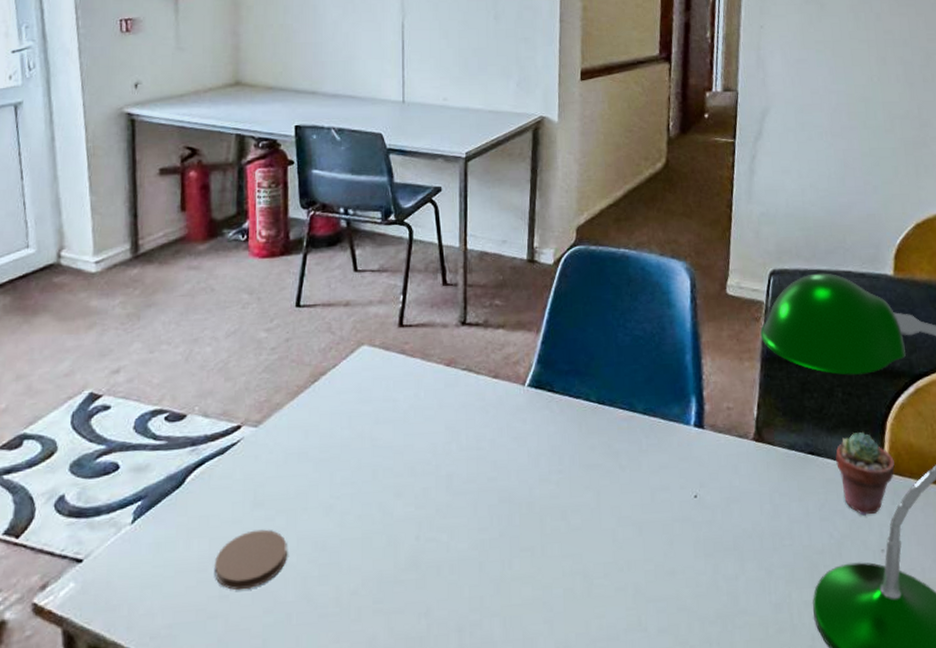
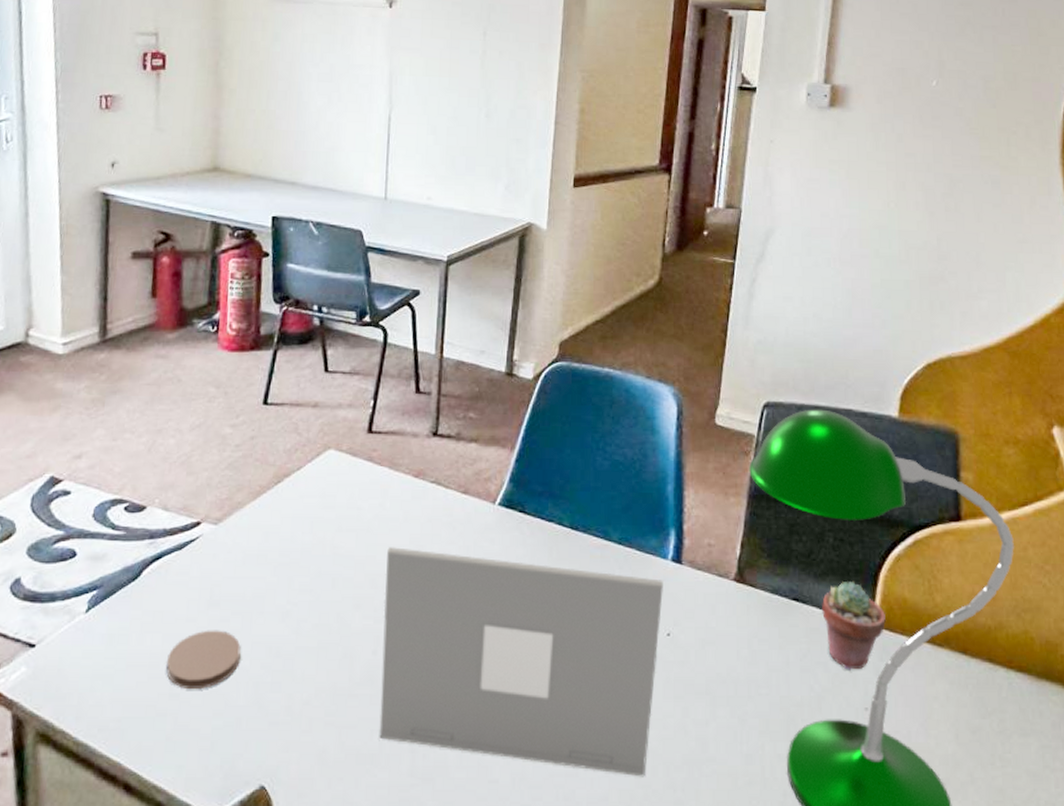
laptop: none [423,434,688,635] -> present [379,547,663,777]

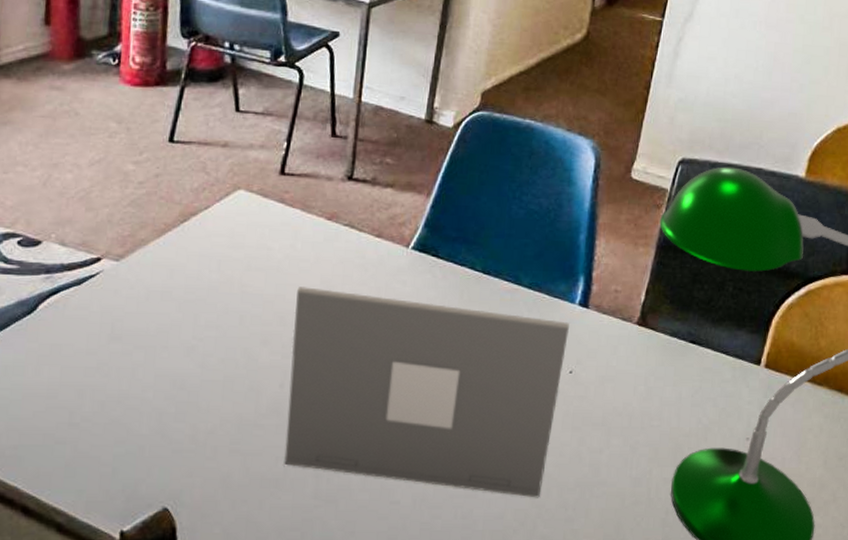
coaster: present [166,630,241,690] -> none [65,363,144,420]
potted succulent: present [822,582,886,670] -> none [716,327,774,405]

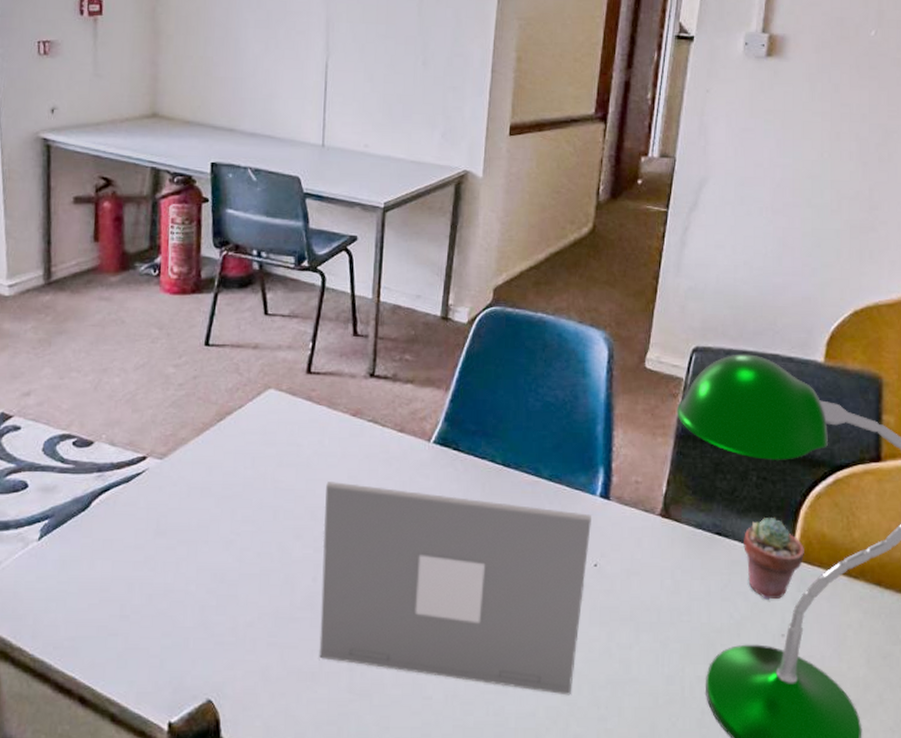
potted succulent: none [716,327,774,405] -> present [744,518,804,600]

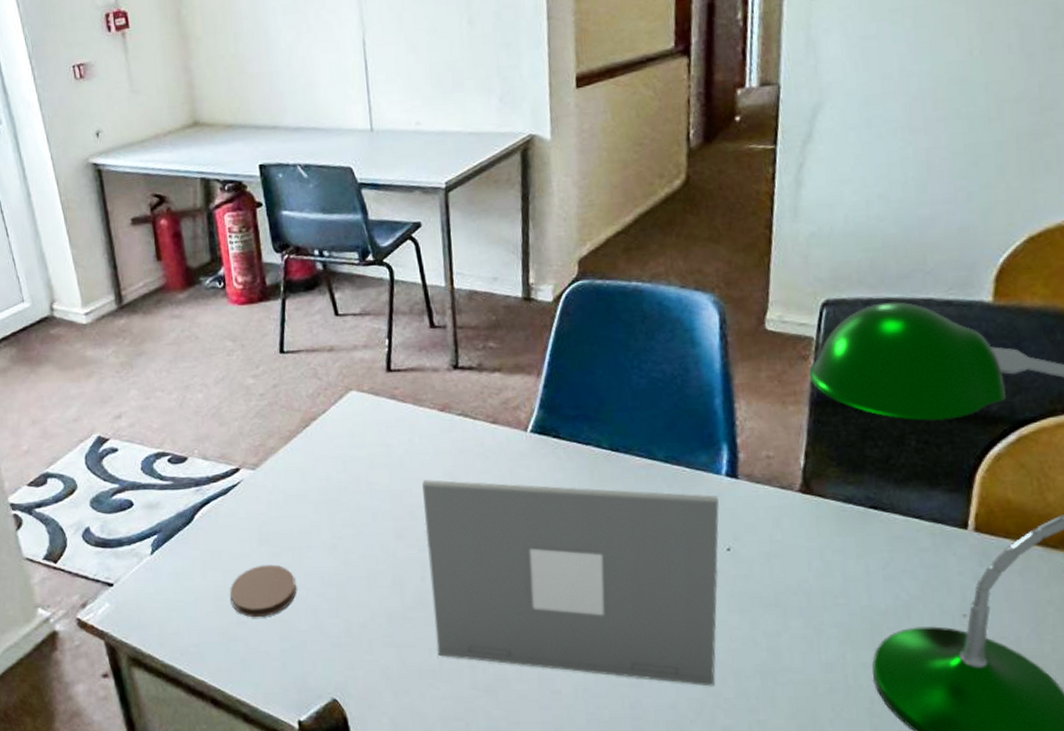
coaster: none [117,557,187,612] -> present [230,564,296,618]
potted succulent: present [744,518,804,600] -> none [905,486,985,577]

